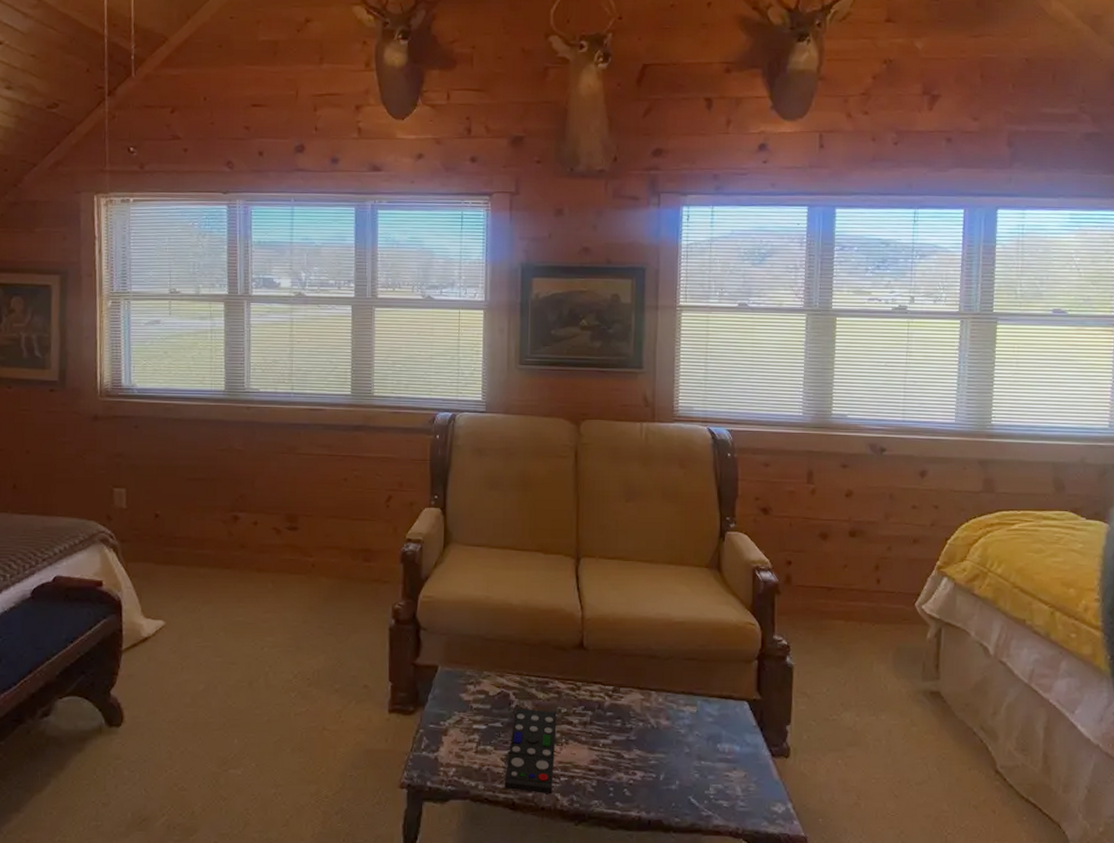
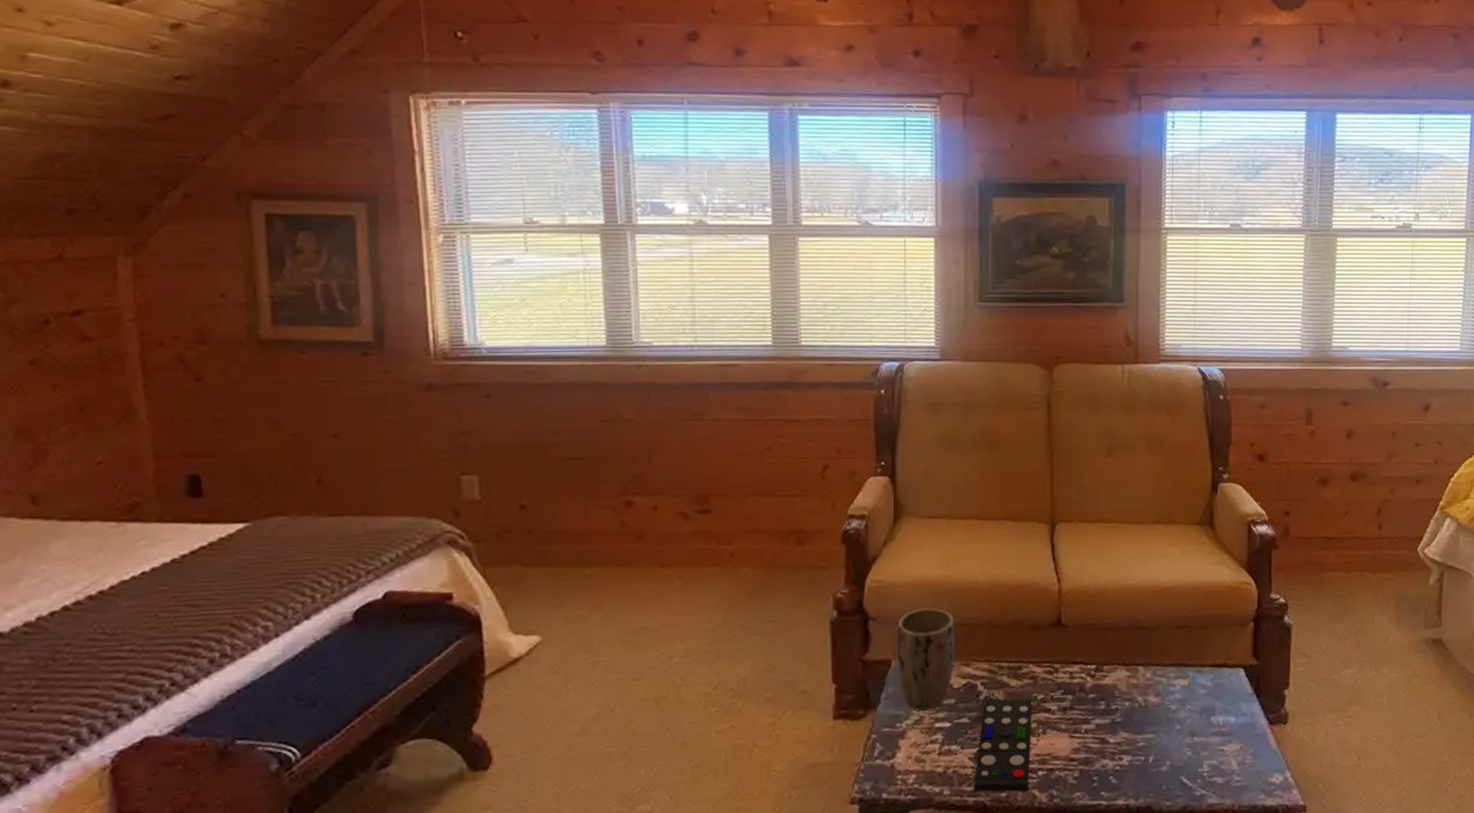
plant pot: none [443,623,492,713] -> present [897,608,954,711]

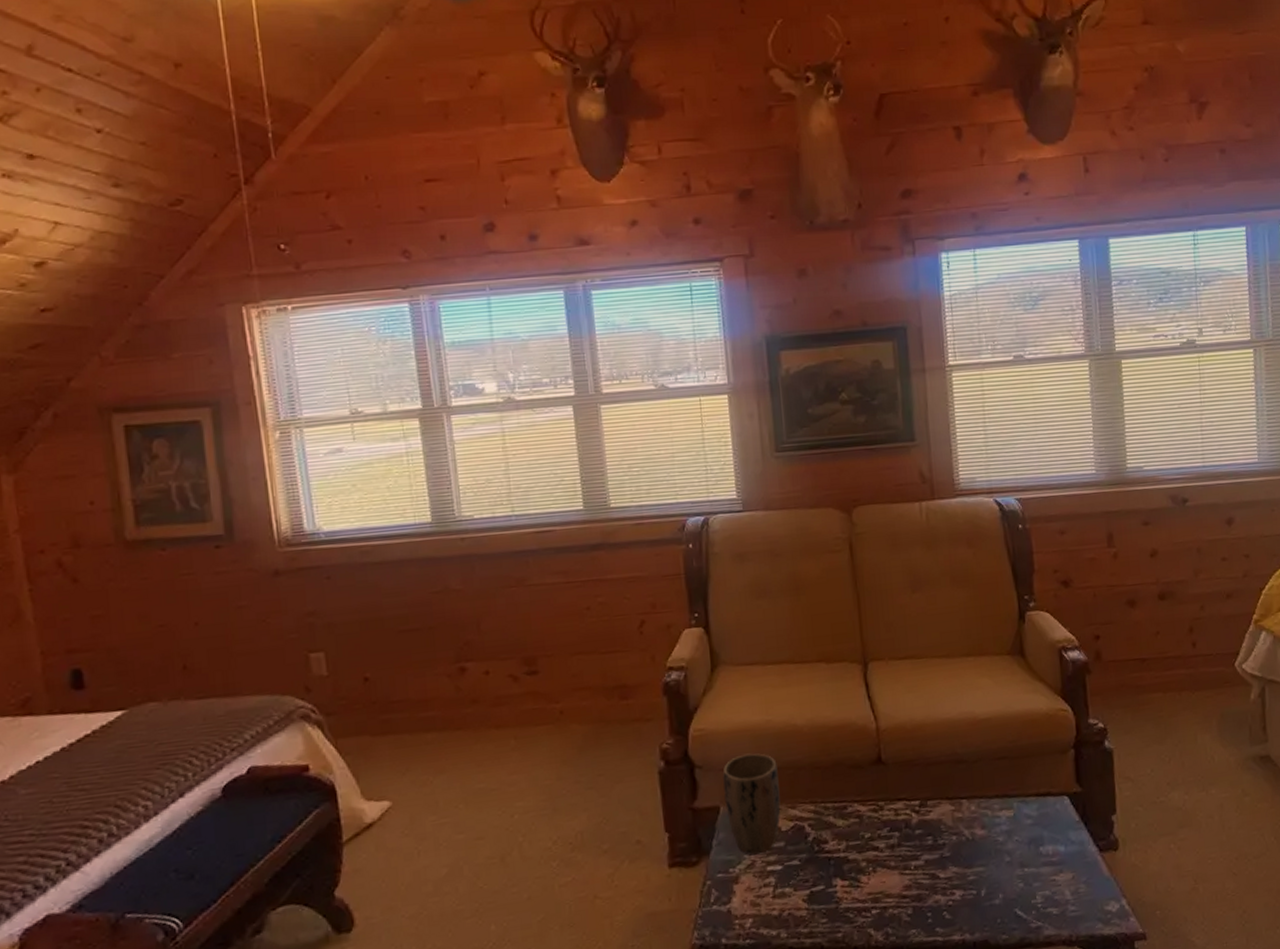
remote control: present [973,698,1032,792] -> none [809,838,865,933]

